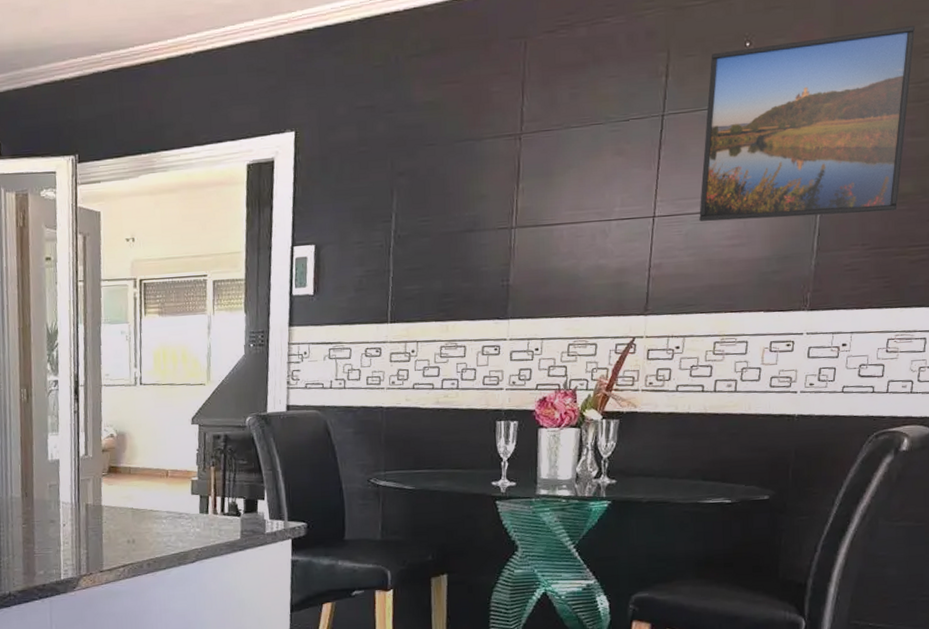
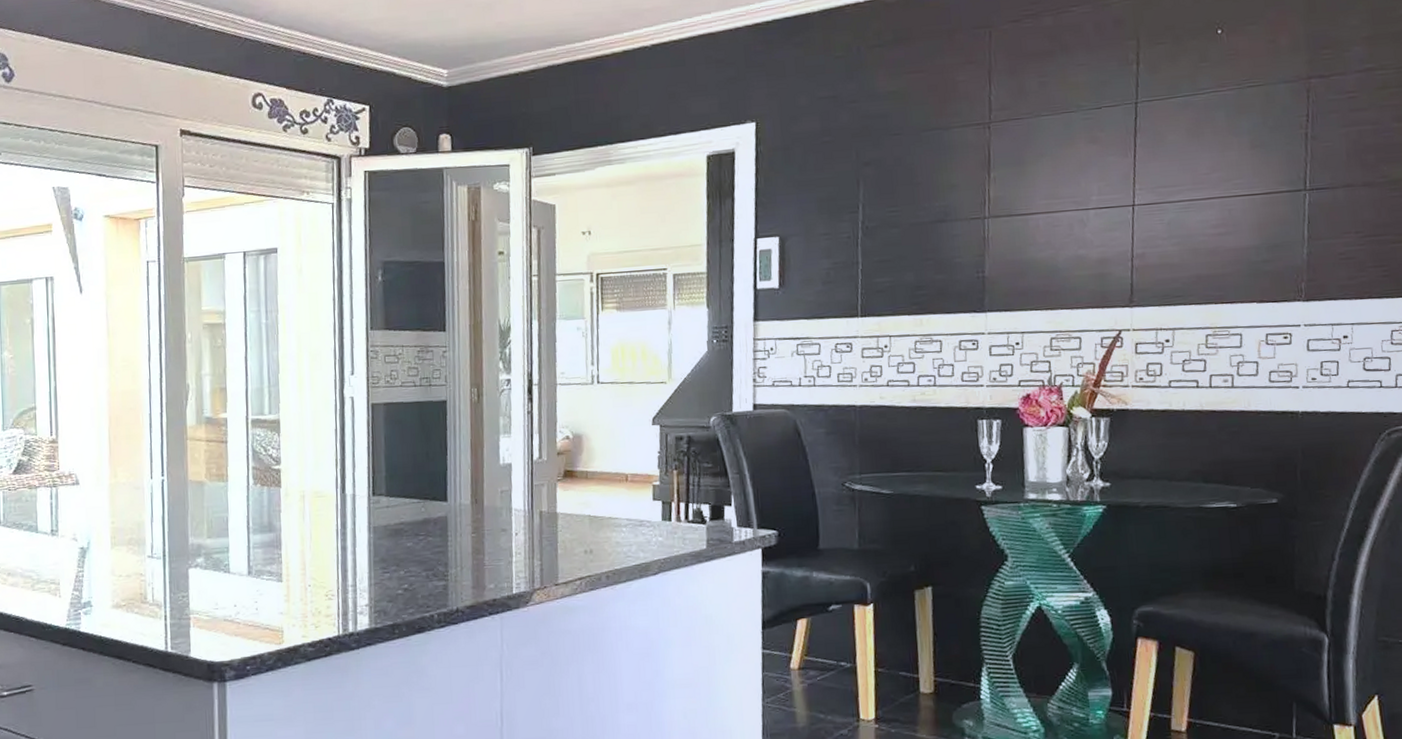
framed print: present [699,26,916,222] -> none [1180,11,1392,210]

